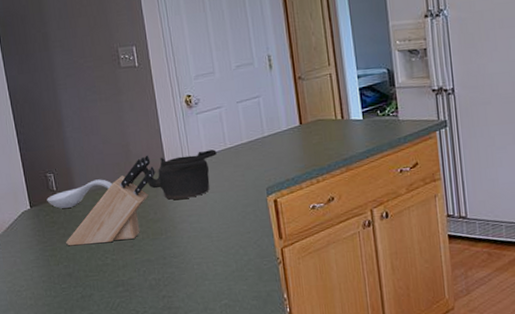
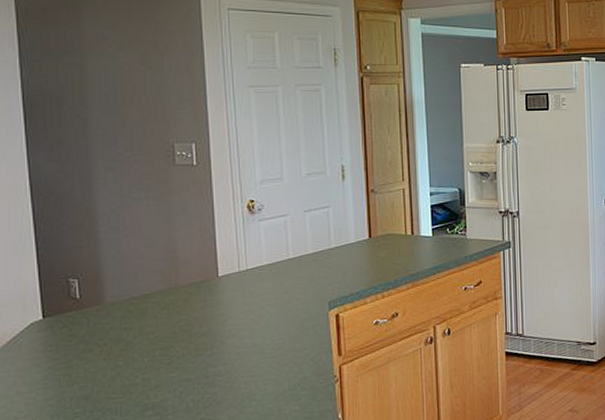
spoon rest: present [47,179,113,208] -> none [66,287,153,319]
knife block: present [66,155,156,246] -> none [86,262,205,364]
teapot: present [142,149,217,200] -> none [189,259,278,312]

